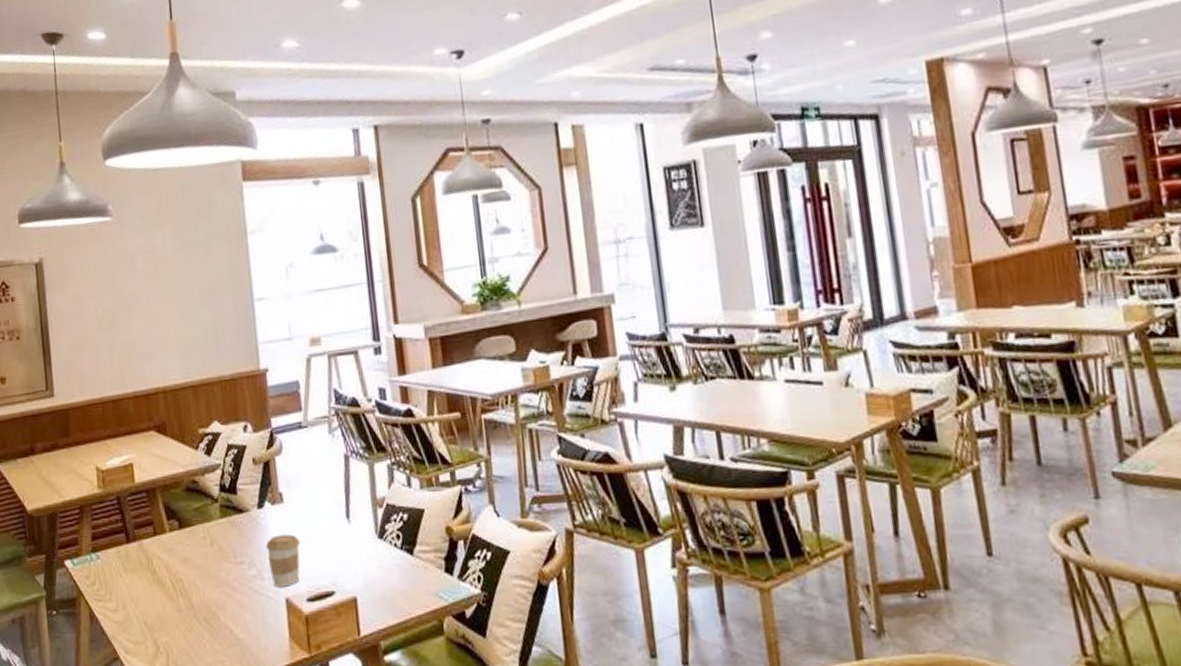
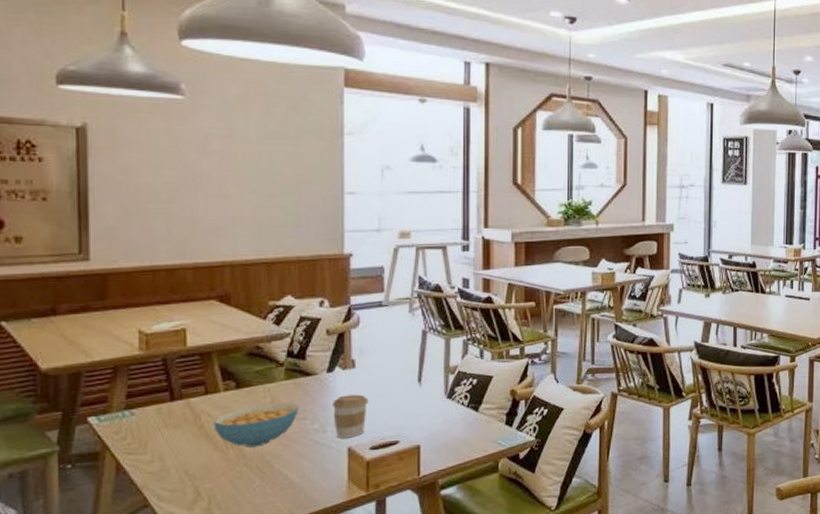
cereal bowl: none [163,544,236,596] -> present [213,403,299,447]

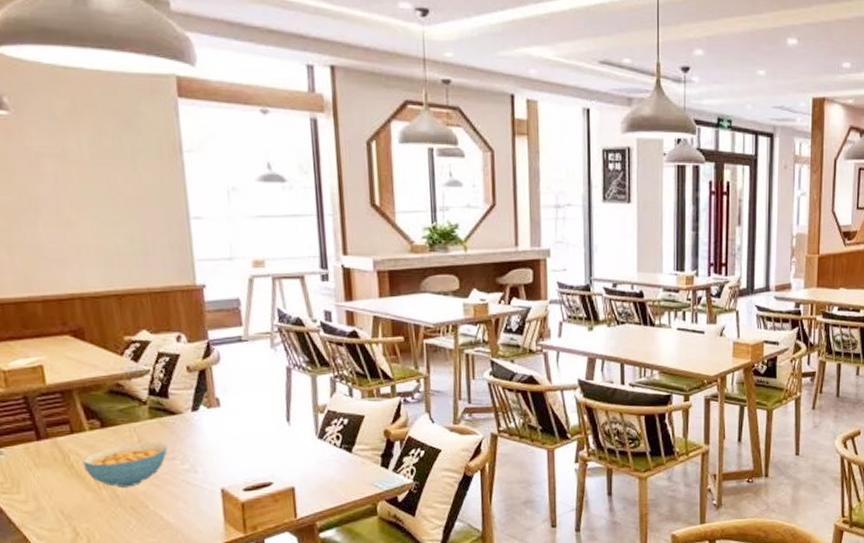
coffee cup: present [331,394,369,439] -> none [200,434,238,479]

